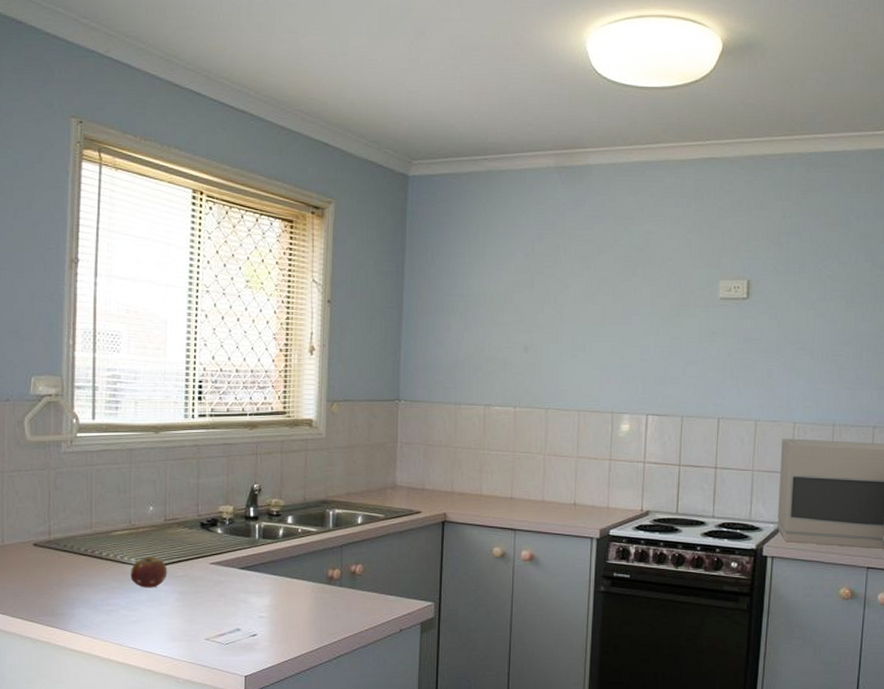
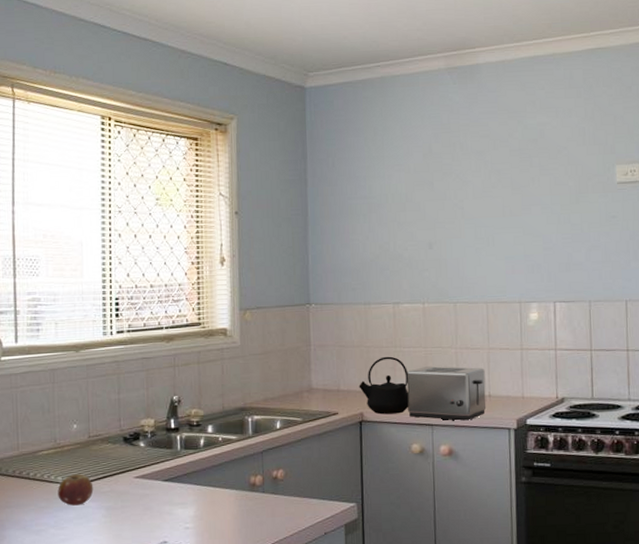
kettle: none [444,458,494,517] -> present [359,356,409,415]
toaster: none [492,471,572,527] -> present [406,366,487,421]

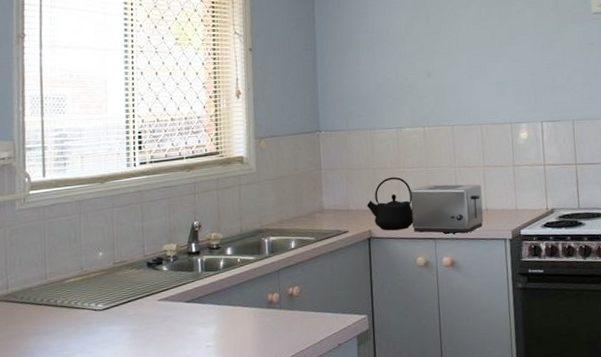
fruit: present [58,474,94,506] -> none [84,299,119,330]

